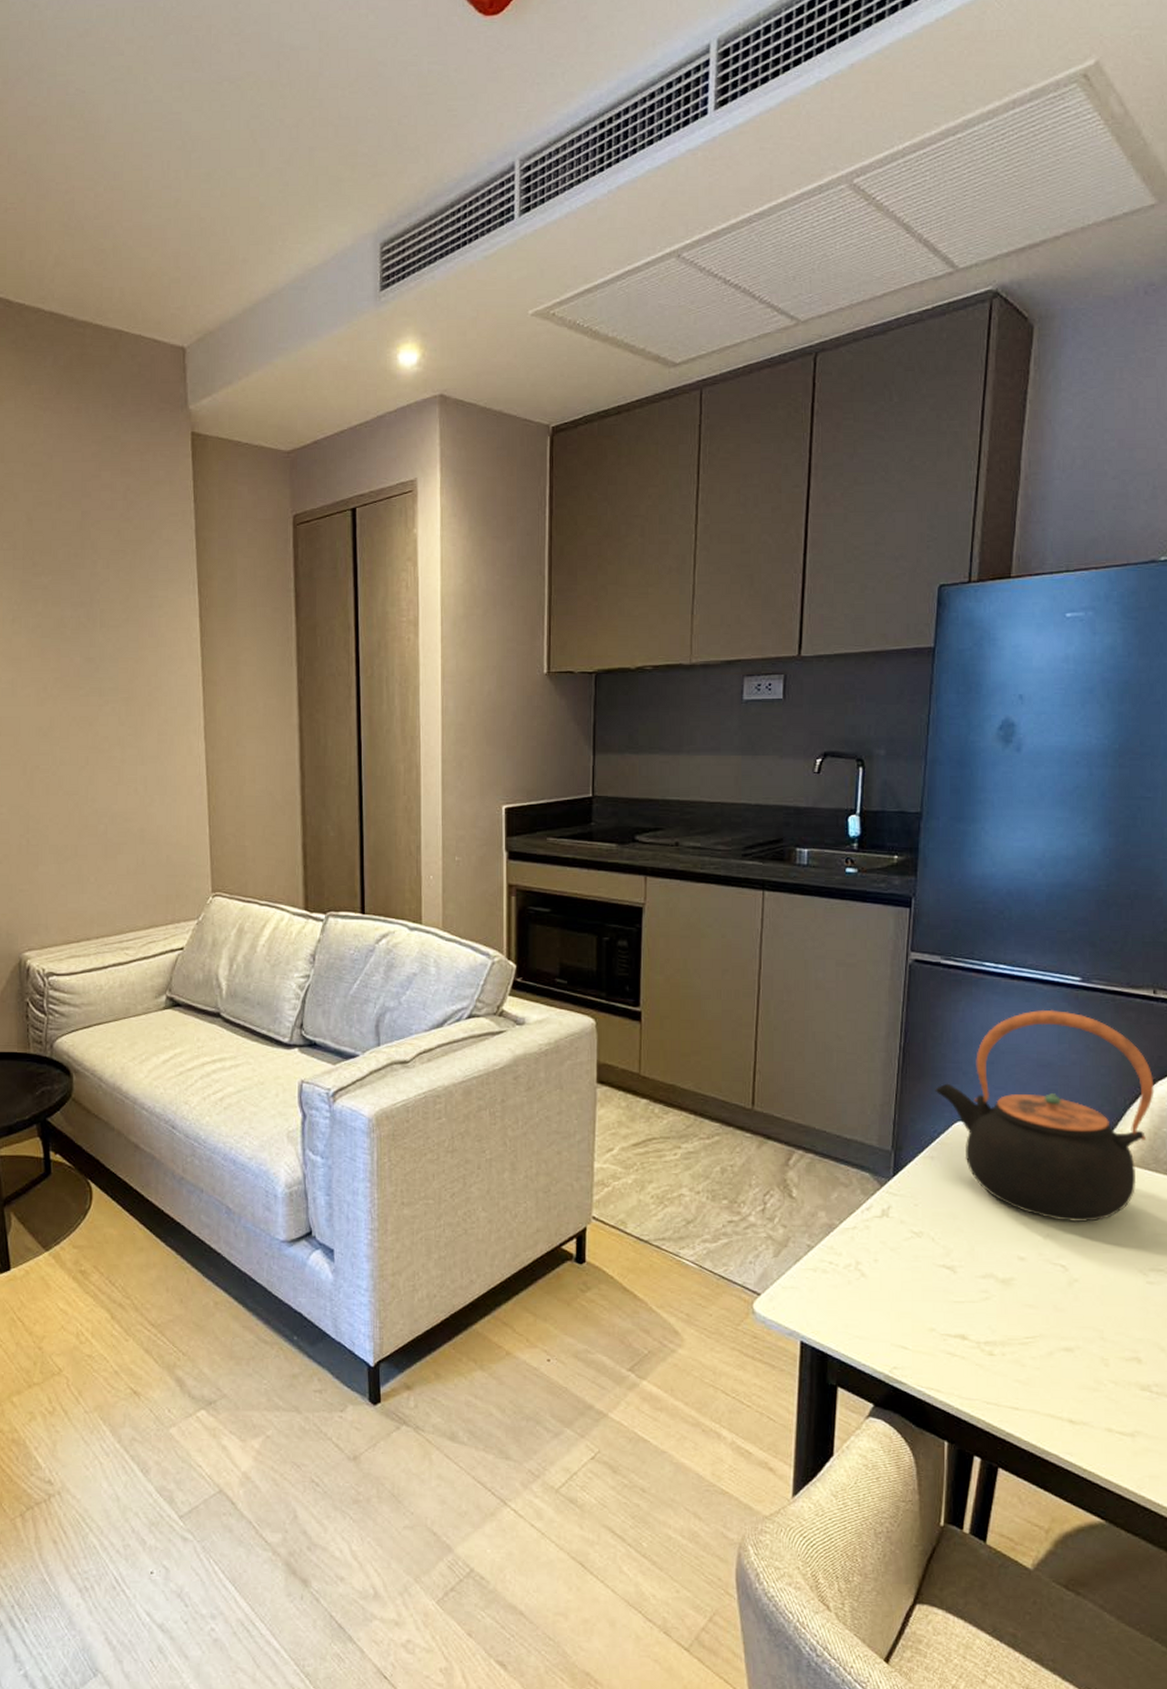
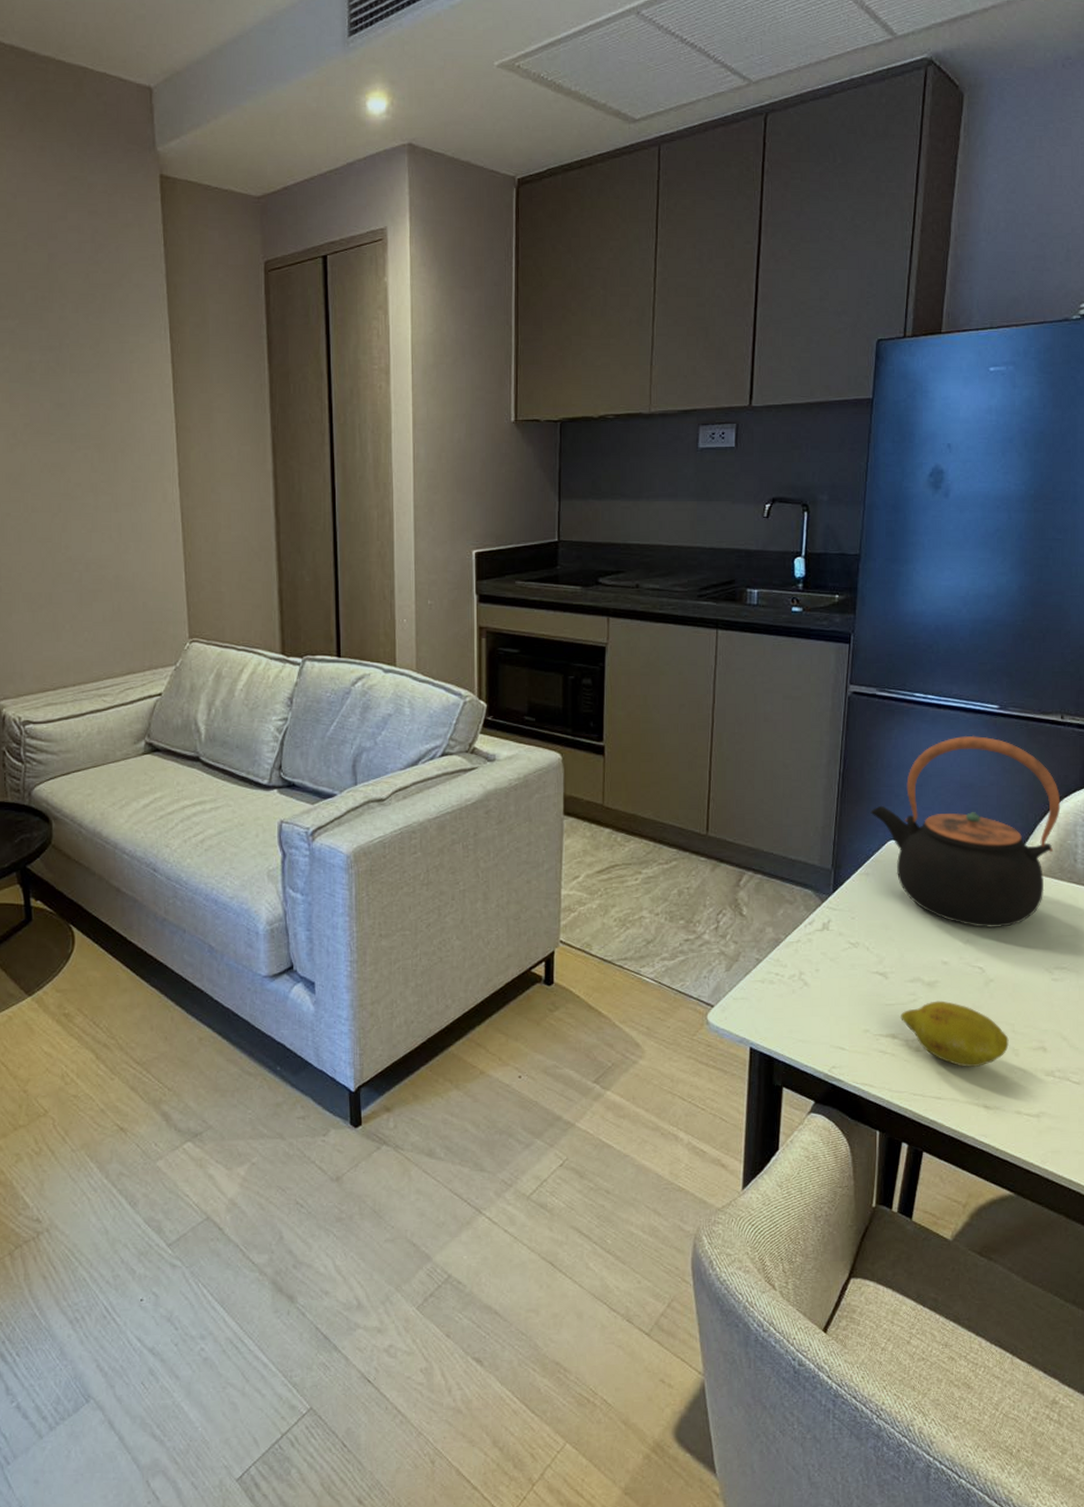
fruit: none [971,1300,1097,1376] -> present [901,1000,1009,1067]

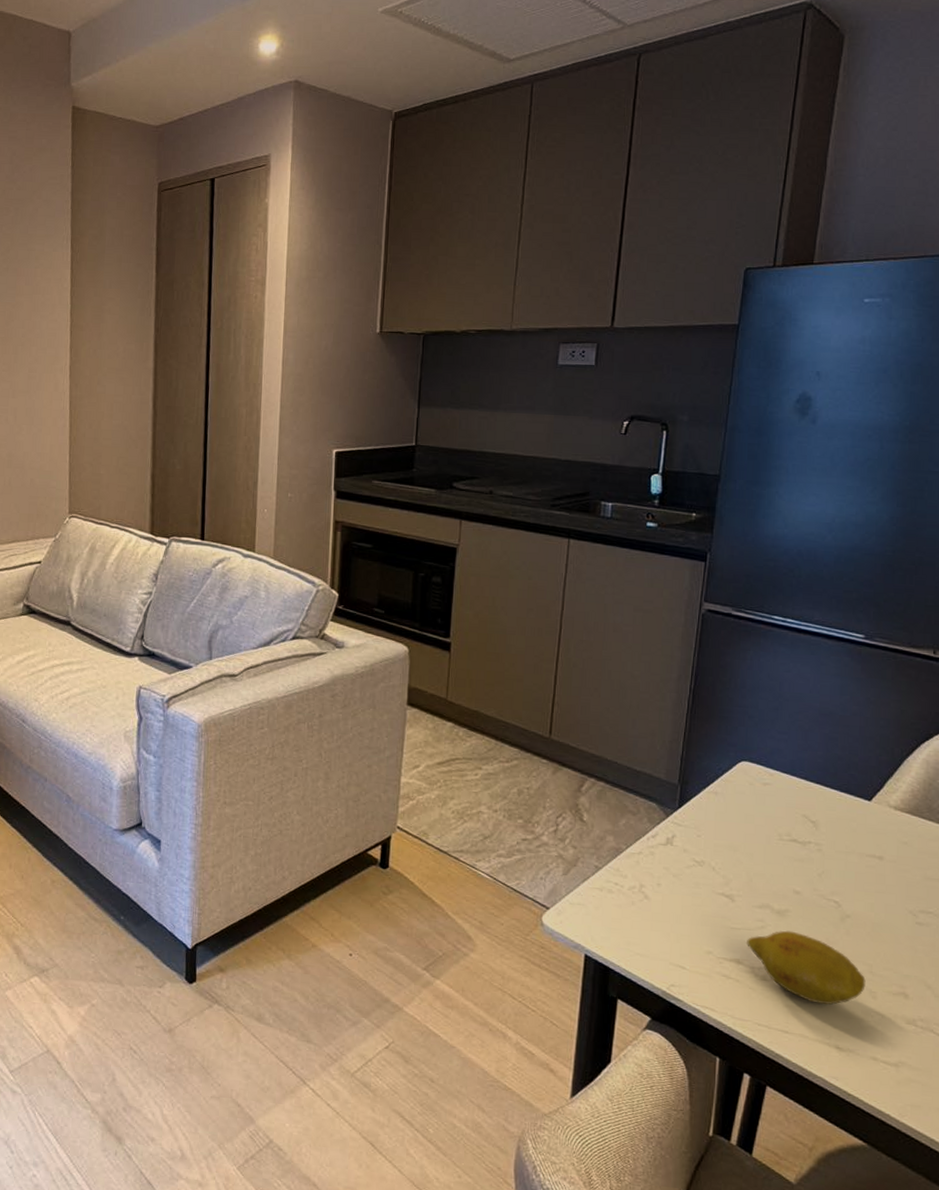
teapot: present [870,735,1061,929] -> none [721,663,931,863]

